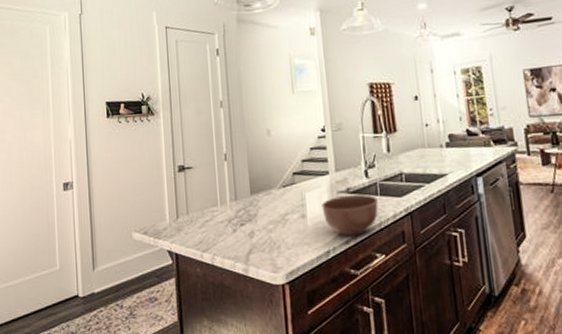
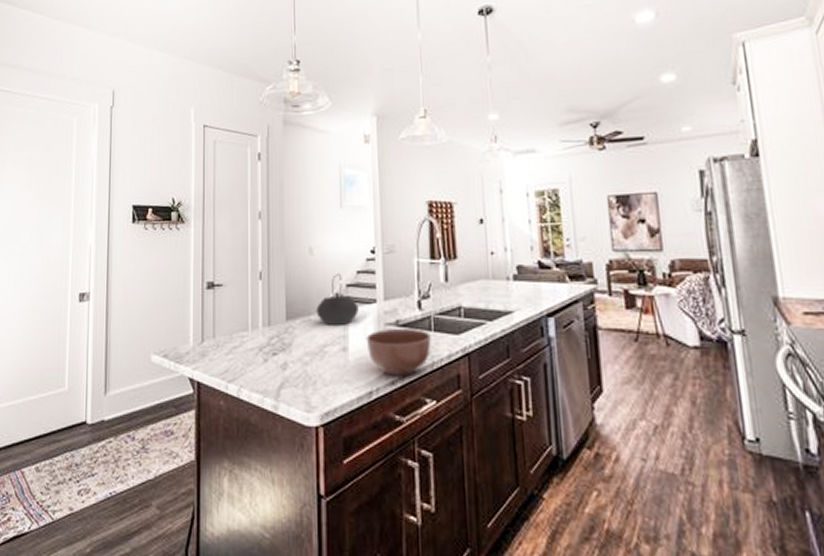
teapot: none [276,150,314,197] -> present [316,273,359,327]

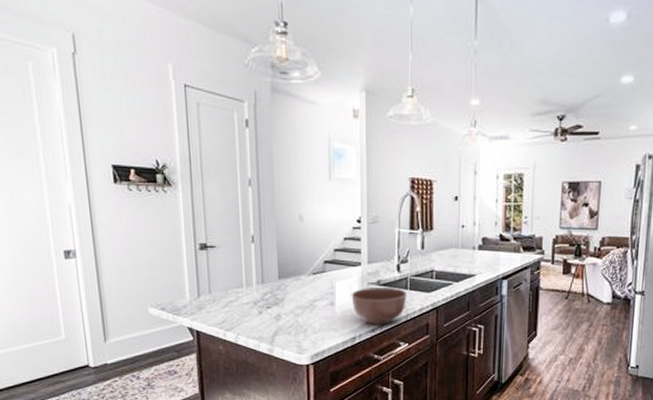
teapot: present [316,273,359,327] -> none [306,239,345,285]

